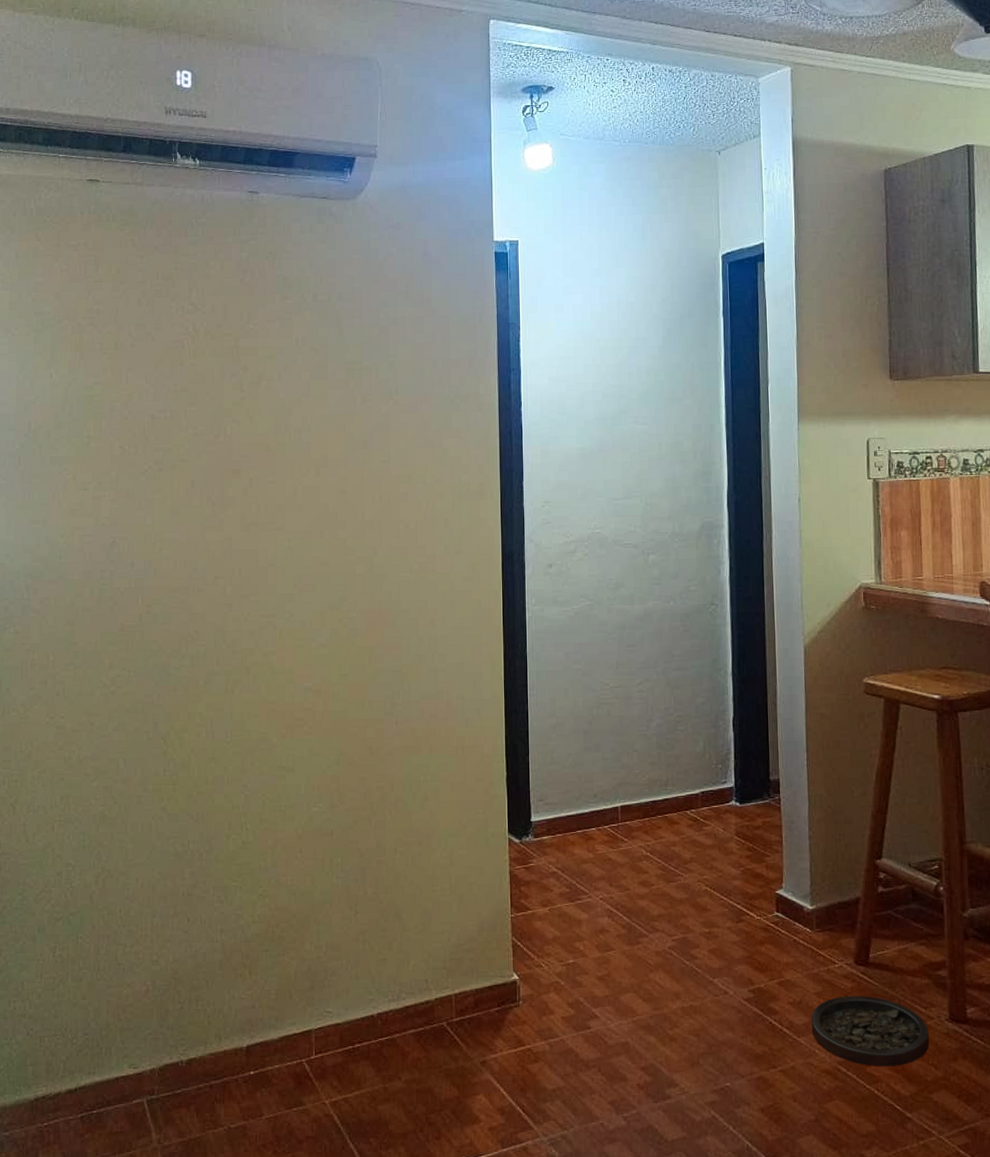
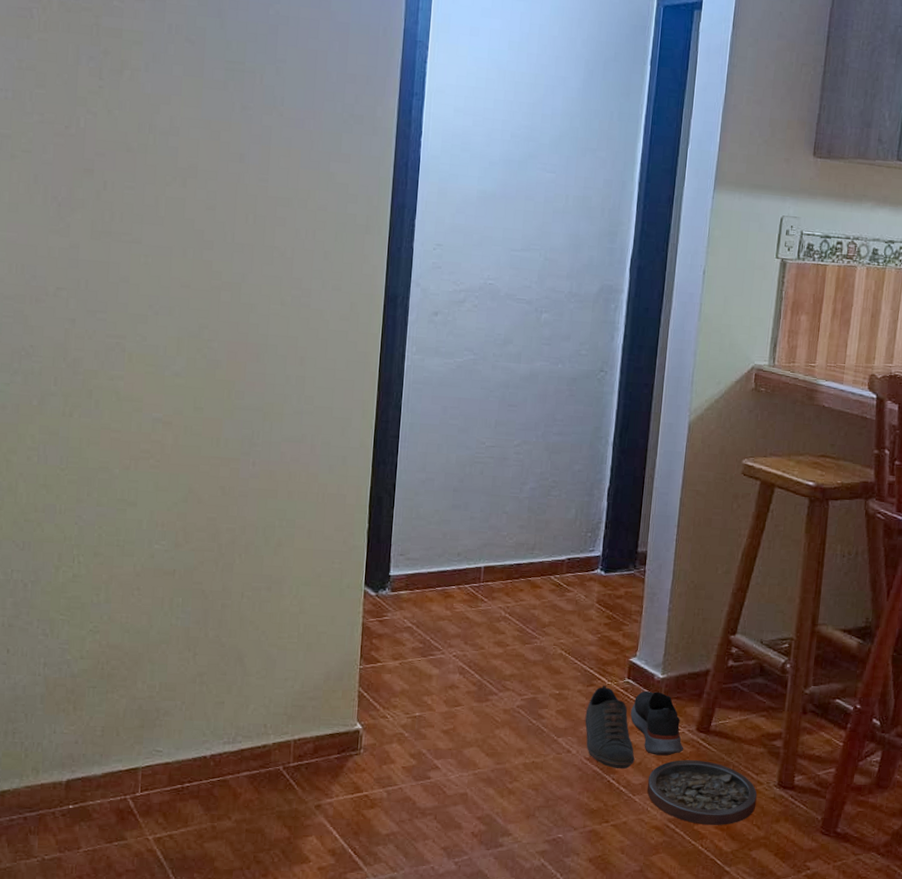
shoe: none [738,920,795,1010] -> present [585,685,635,770]
shoe: none [784,923,845,993] -> present [631,690,684,756]

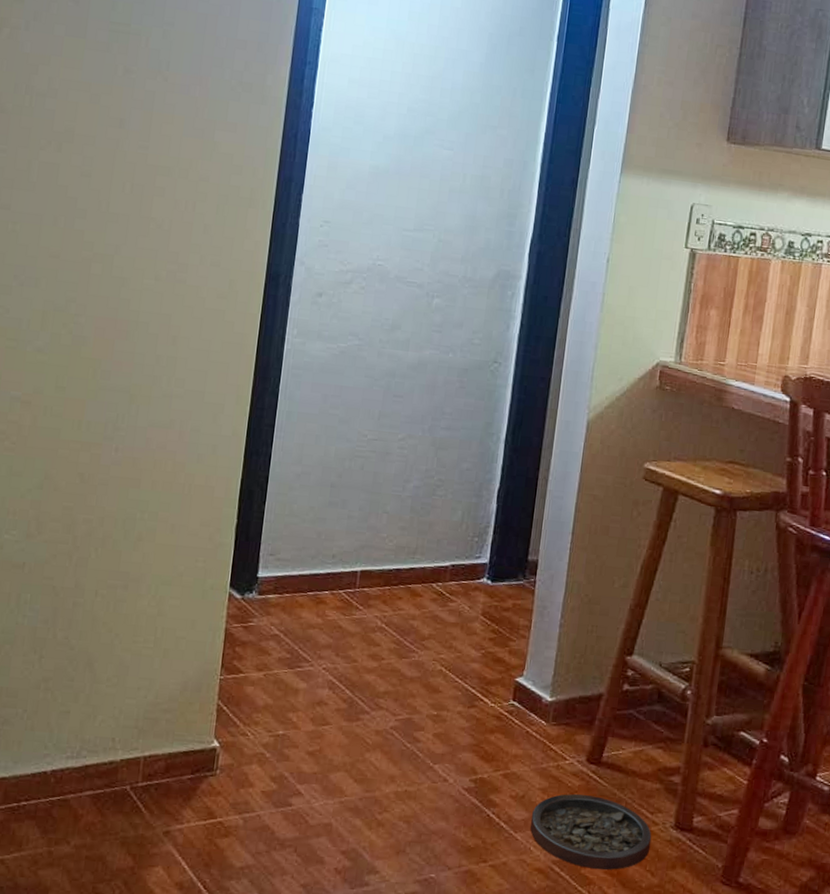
shoe: present [585,685,635,770] -> none [464,706,518,803]
shoe: present [631,690,684,756] -> none [515,714,572,789]

